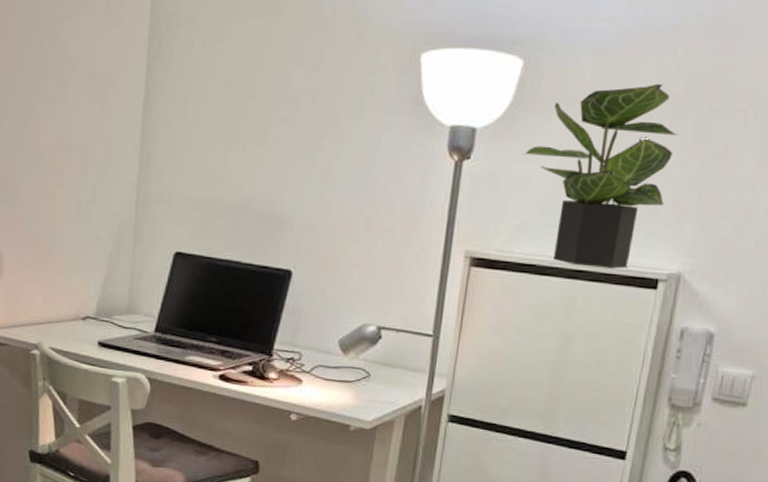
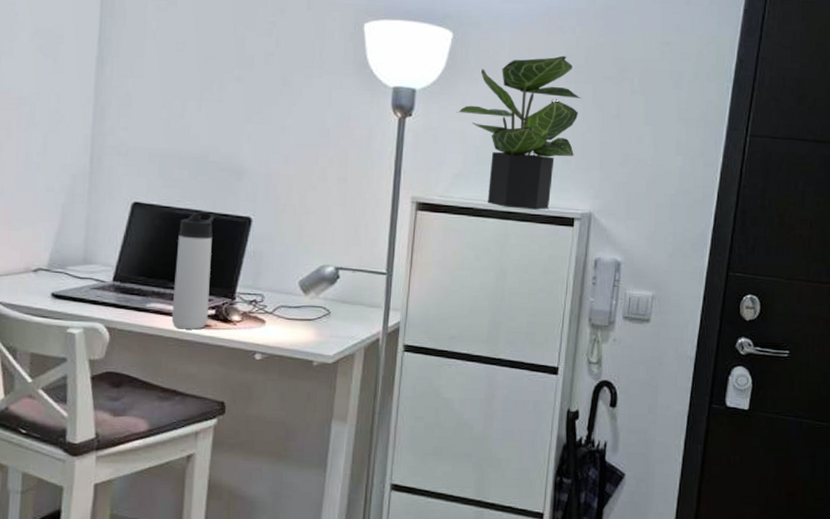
thermos bottle: none [209,263,254,386] -> present [171,212,214,330]

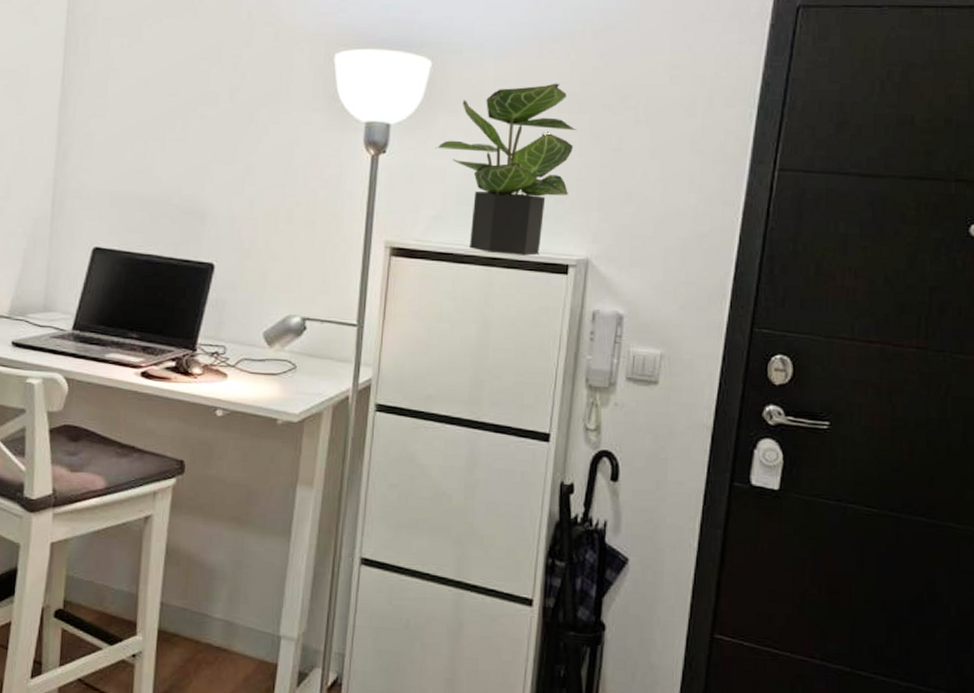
thermos bottle: present [171,212,214,330] -> none [130,258,175,383]

